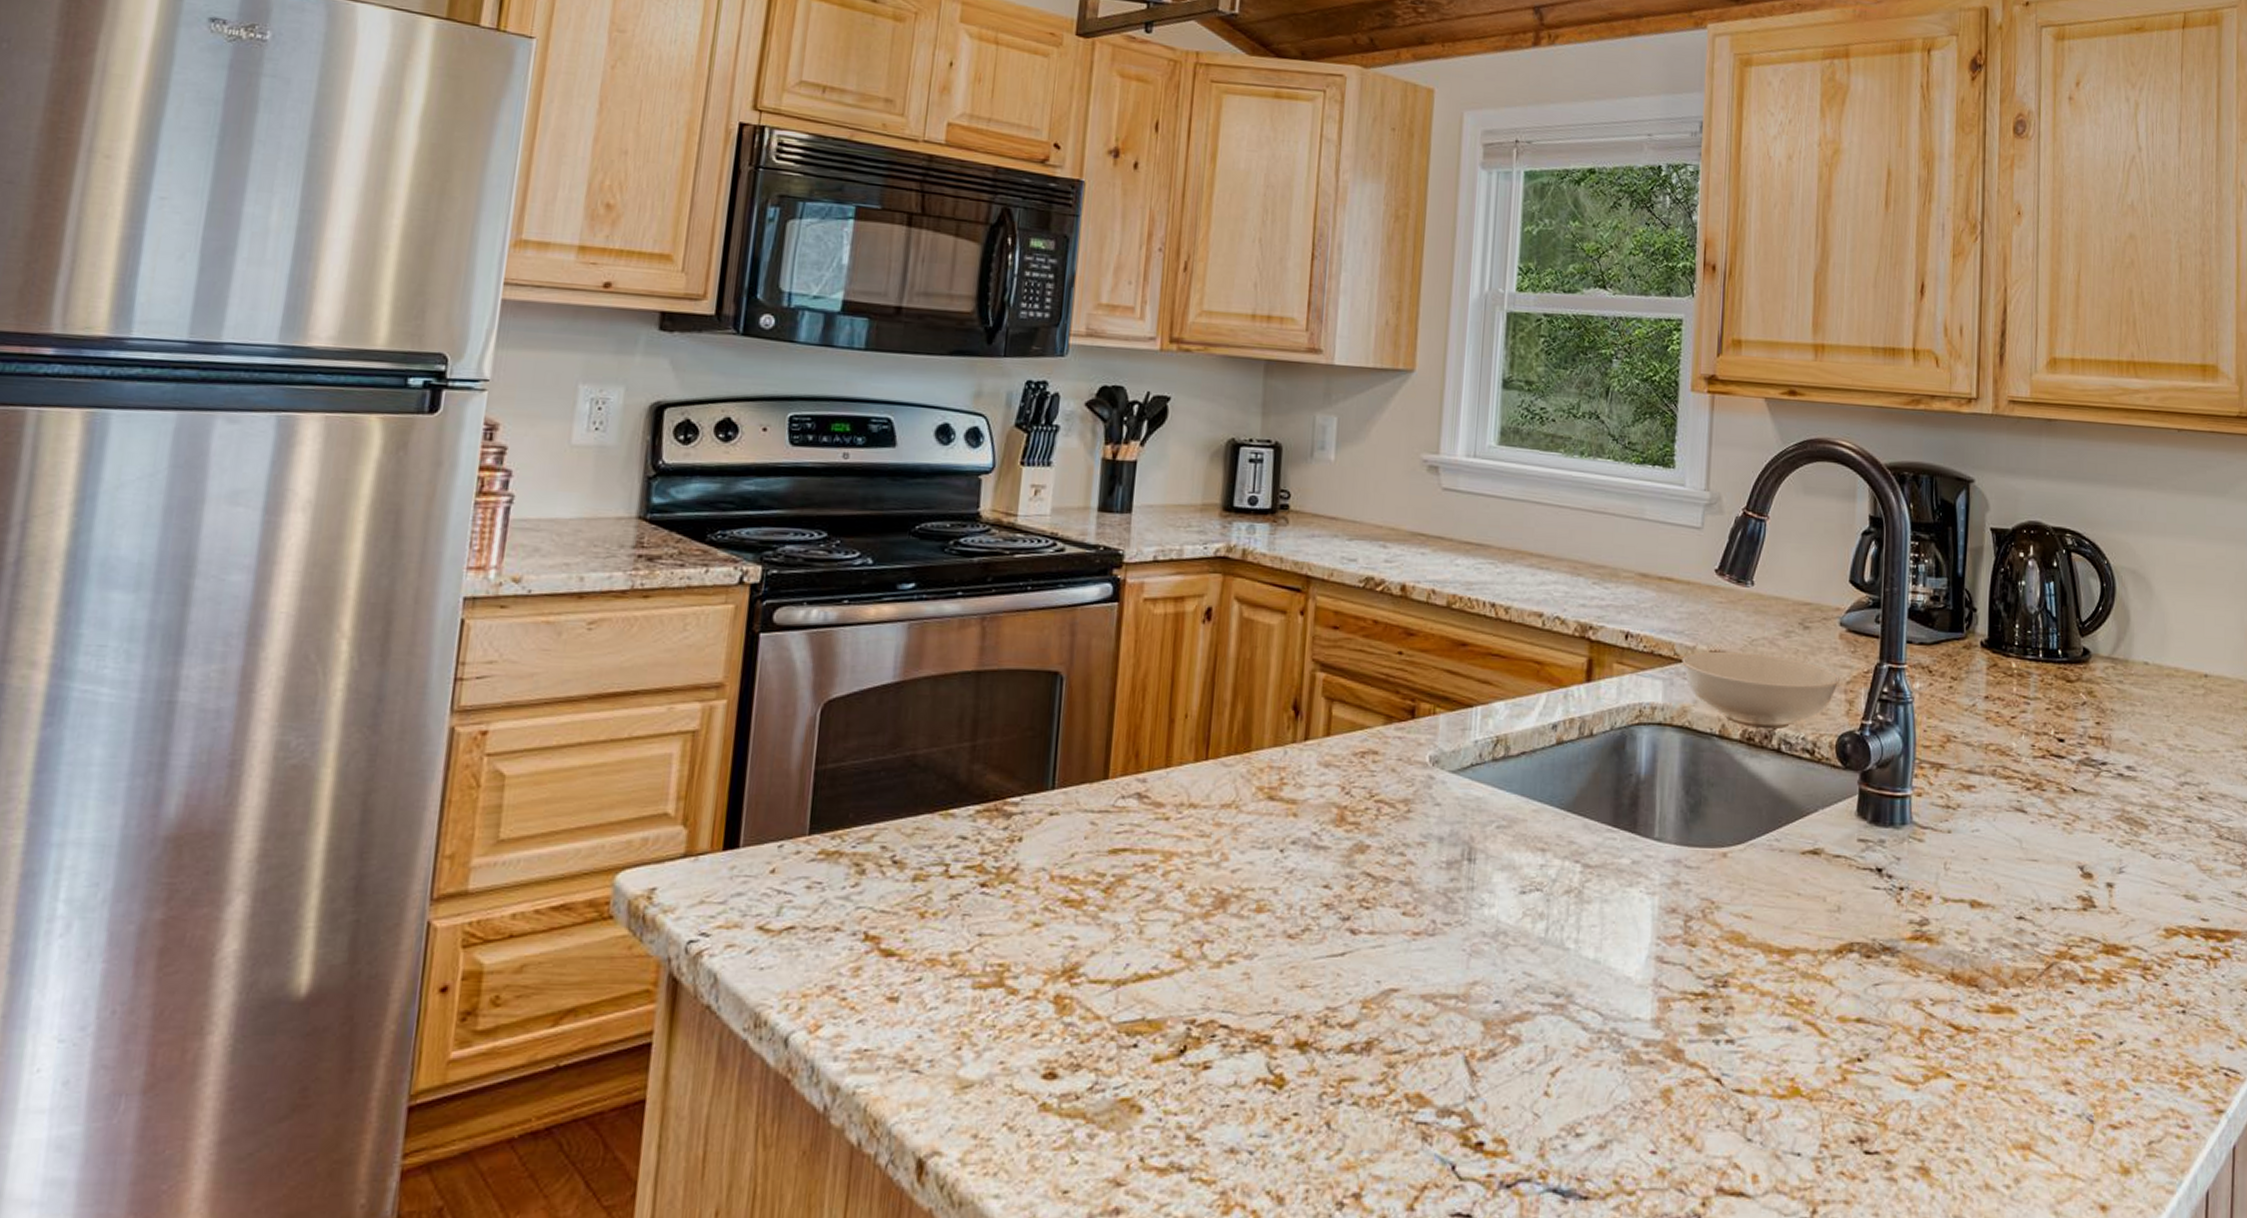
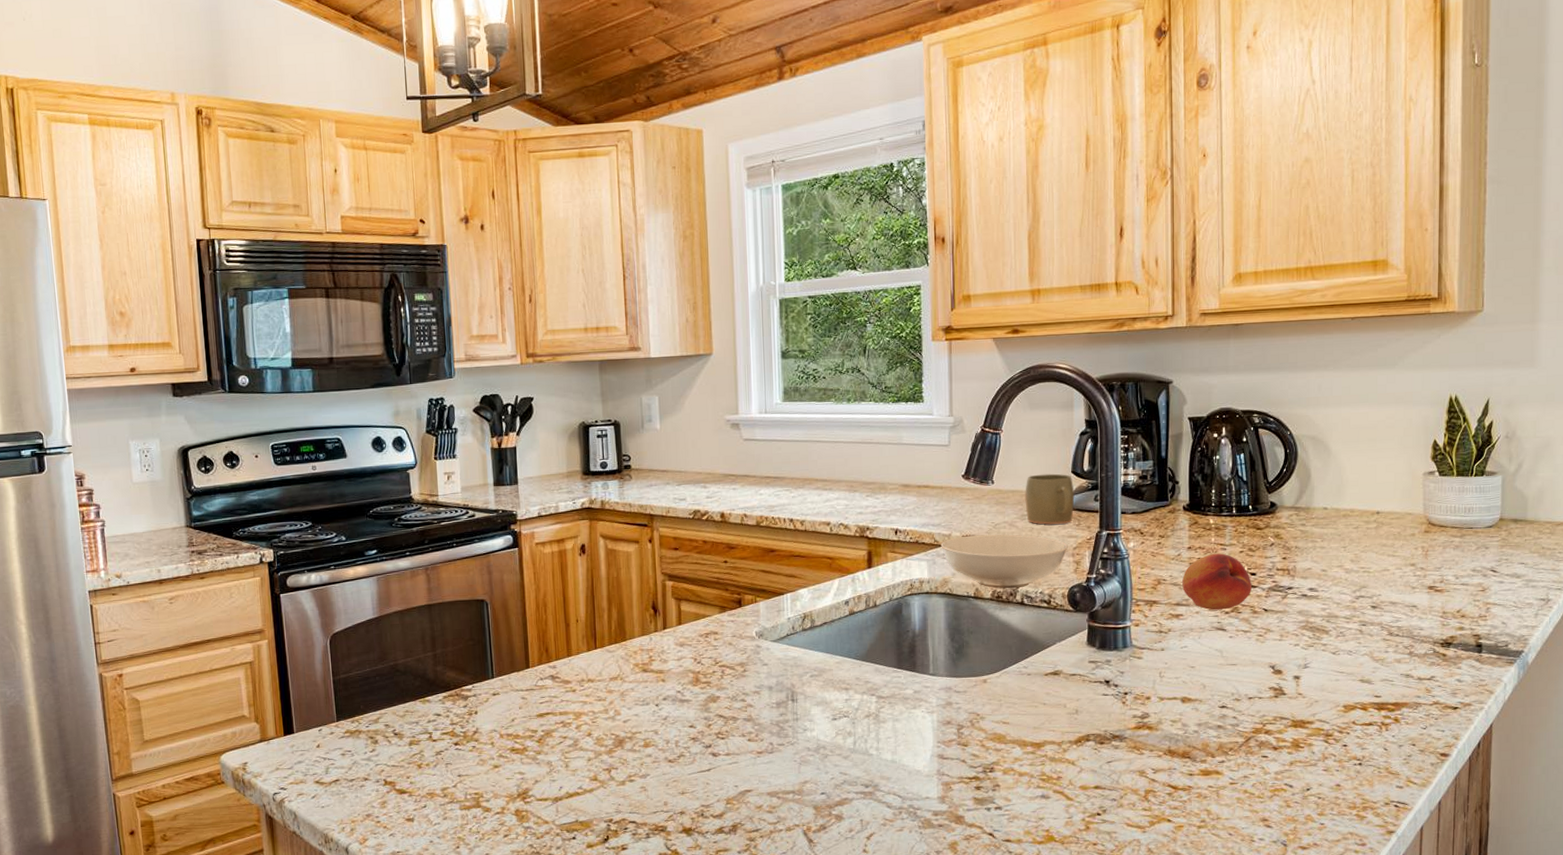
mug: none [1790,579,1852,649] -> present [1025,473,1075,525]
fruit: none [1976,708,2059,785] -> present [1182,553,1252,610]

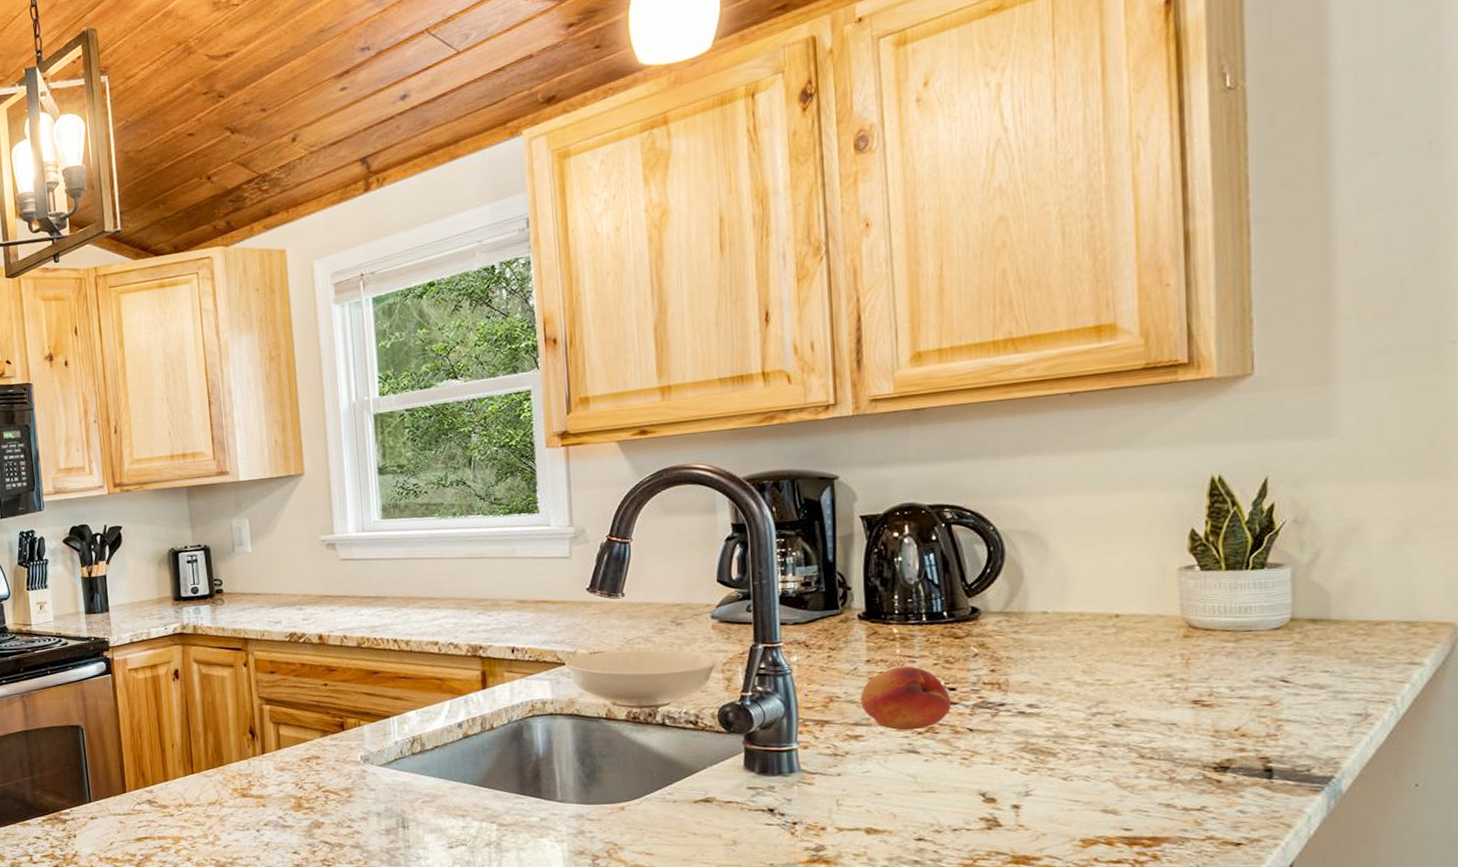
mug: present [1025,473,1075,525] -> none [661,583,722,639]

